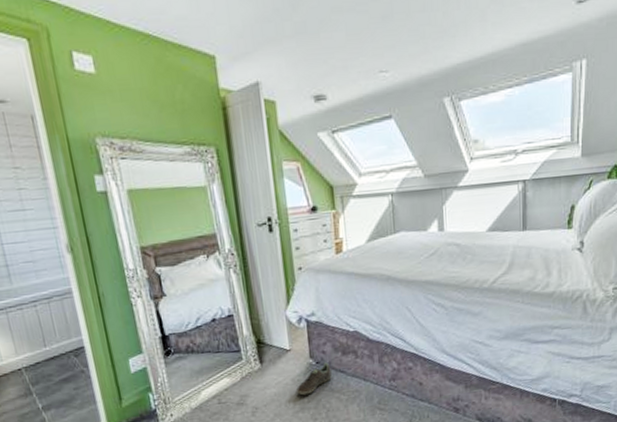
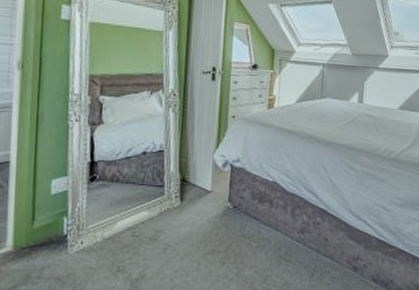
sneaker: present [297,362,332,396] -> none [210,208,246,238]

